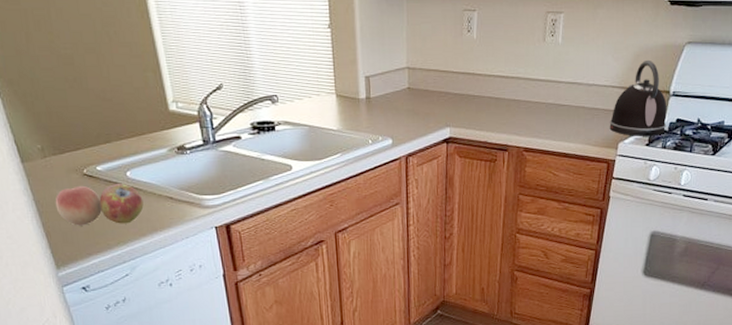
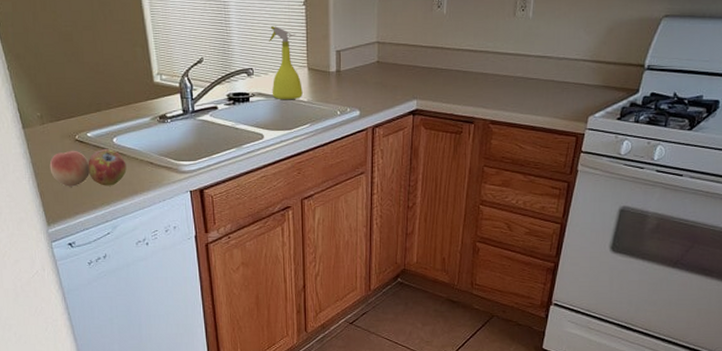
spray bottle: none [293,50,332,129] -> present [269,26,303,100]
kettle: present [609,59,667,136] -> none [579,33,641,110]

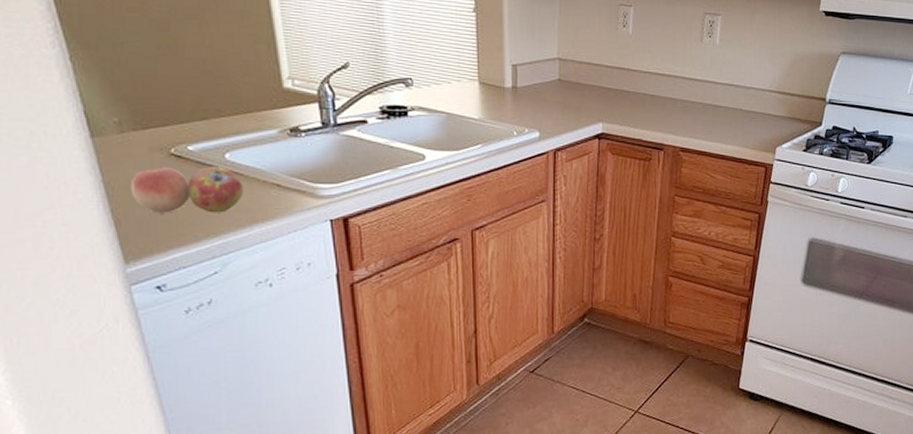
spray bottle: present [269,26,303,100] -> none [432,32,473,117]

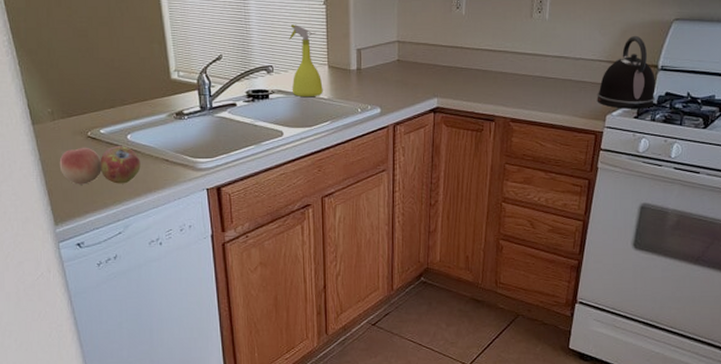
spray bottle: none [432,32,473,117] -> present [289,24,323,98]
kettle: none [767,66,823,142] -> present [597,35,656,109]

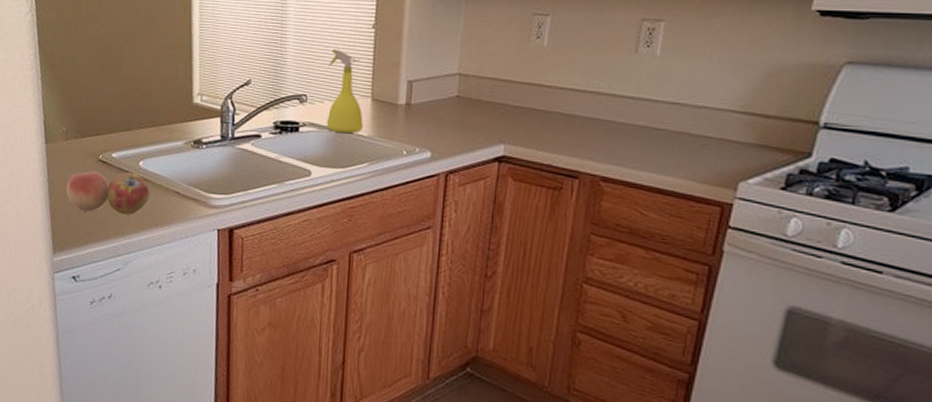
kettle: present [597,35,656,109] -> none [725,80,815,178]

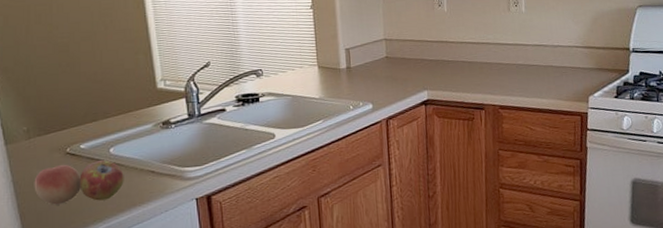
spray bottle: present [326,49,363,134] -> none [278,29,314,99]

